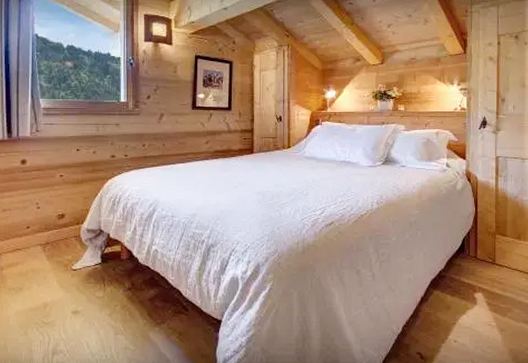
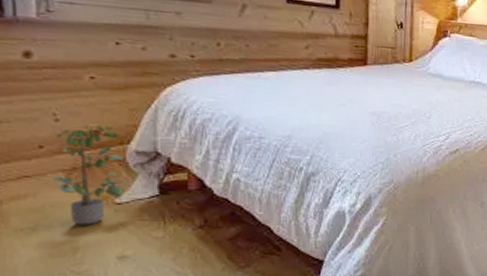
potted plant: none [34,211,85,286] -> present [53,125,134,225]

